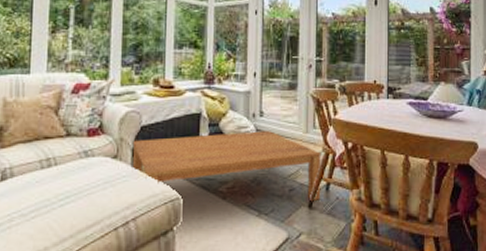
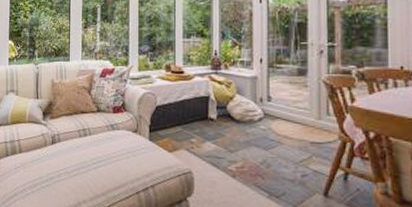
coffee table: present [132,131,321,200] -> none [149,115,338,190]

